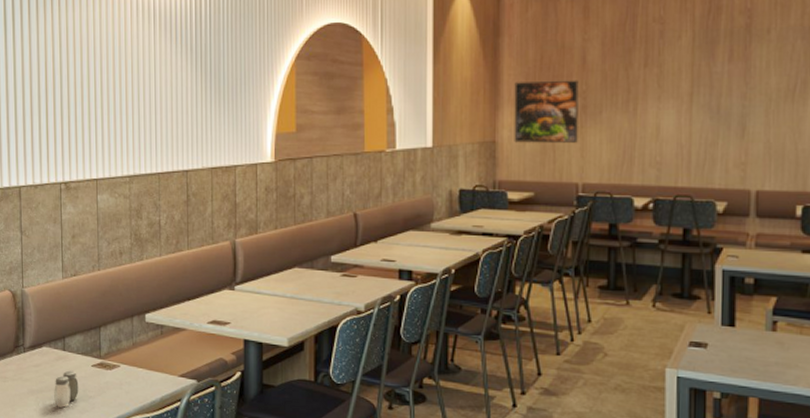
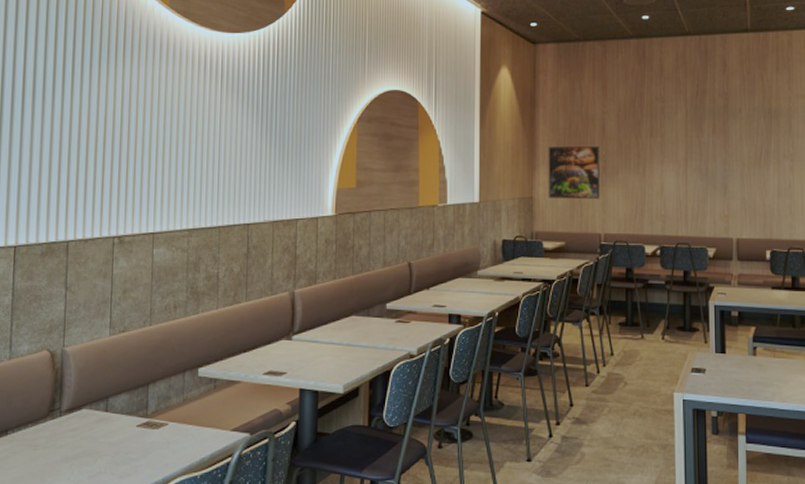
salt and pepper shaker: present [54,370,79,408] -> none [92,432,121,474]

